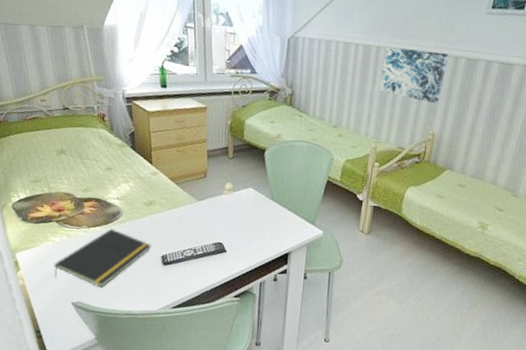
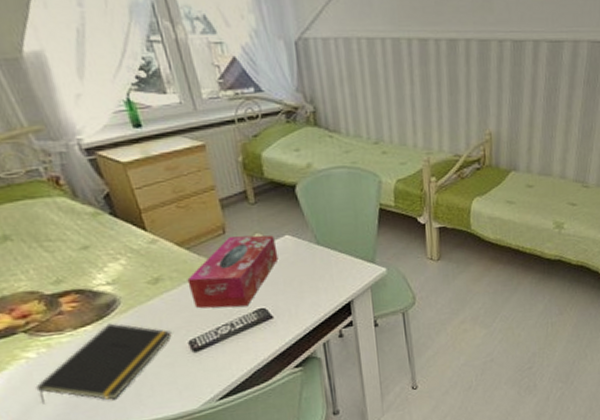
tissue box: none [171,180,241,239] -> present [187,235,279,309]
wall art: present [379,46,448,104] -> none [417,36,491,98]

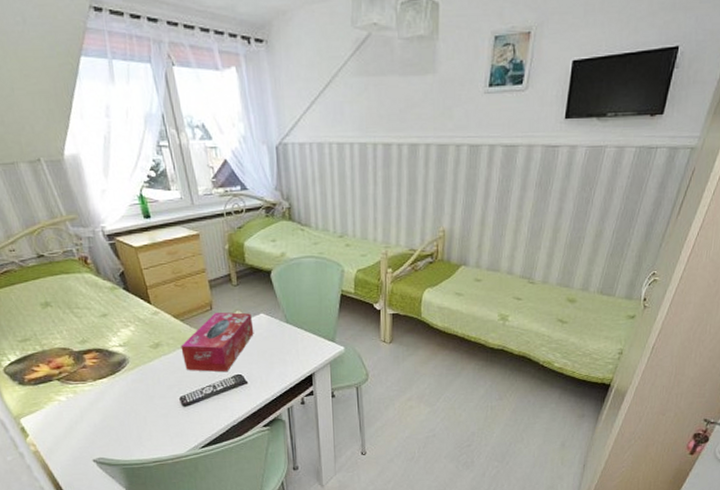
notepad: present [36,323,172,404] -> none [65,378,167,440]

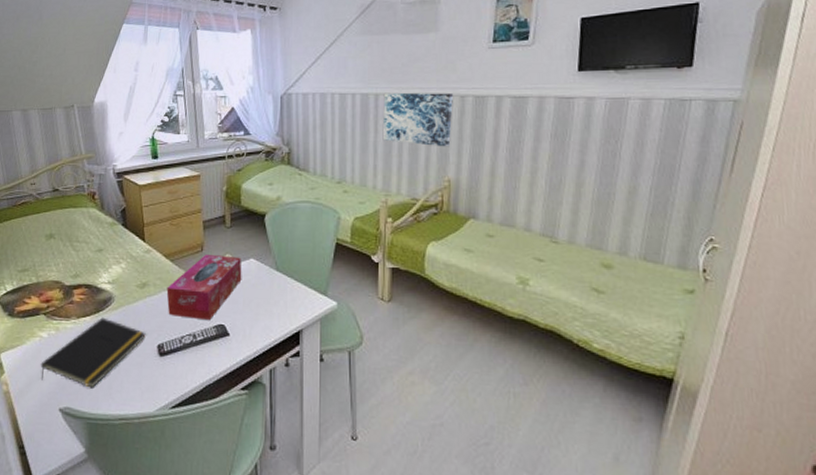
notepad: none [65,378,167,440] -> present [40,317,146,388]
wall art: none [381,141,449,198] -> present [382,92,453,147]

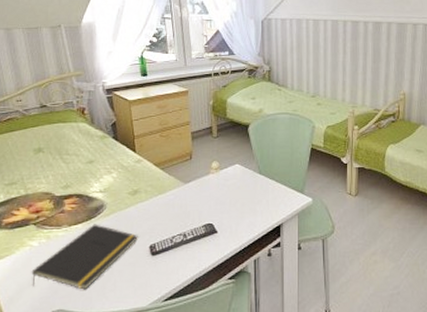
tissue box: present [166,254,242,321] -> none [157,161,228,221]
wall art: present [382,92,453,147] -> none [350,20,407,66]

